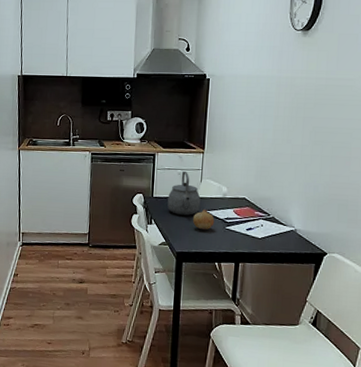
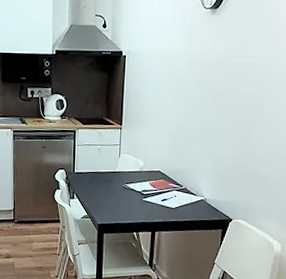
tea kettle: present [167,171,201,215] -> none [88,147,119,189]
fruit: present [192,208,215,230] -> none [112,182,133,203]

